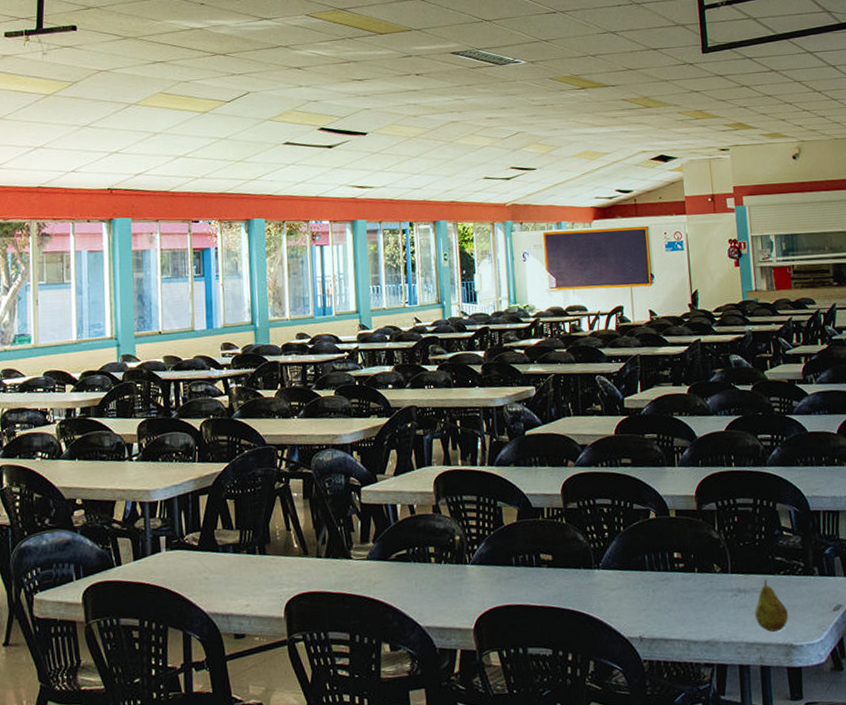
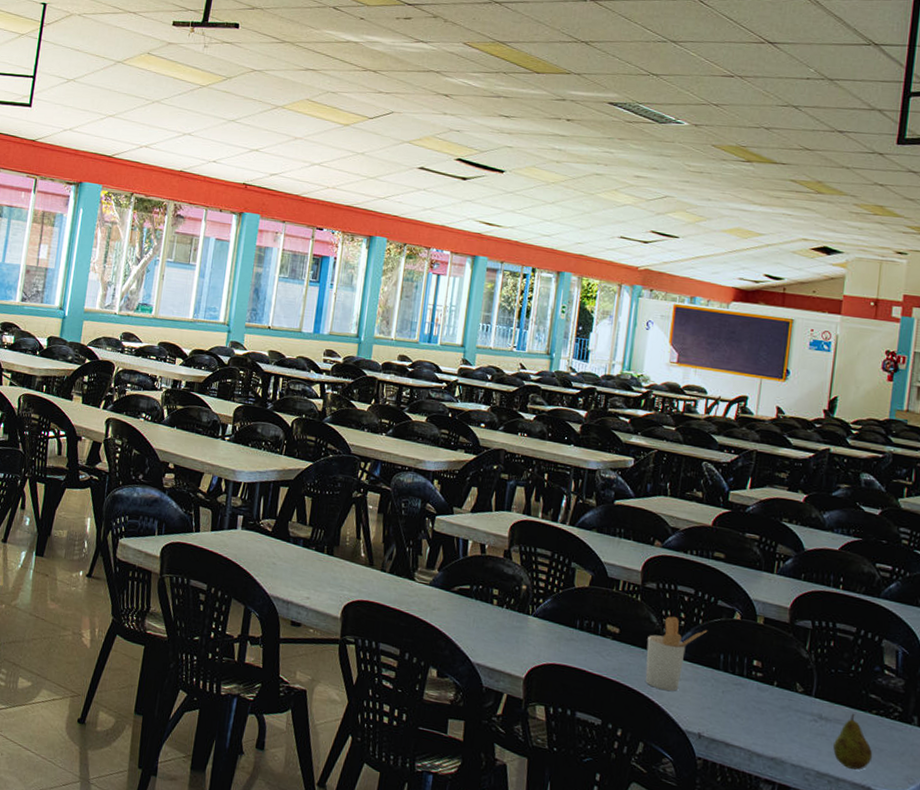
utensil holder: none [578,530,630,604] -> present [645,616,708,691]

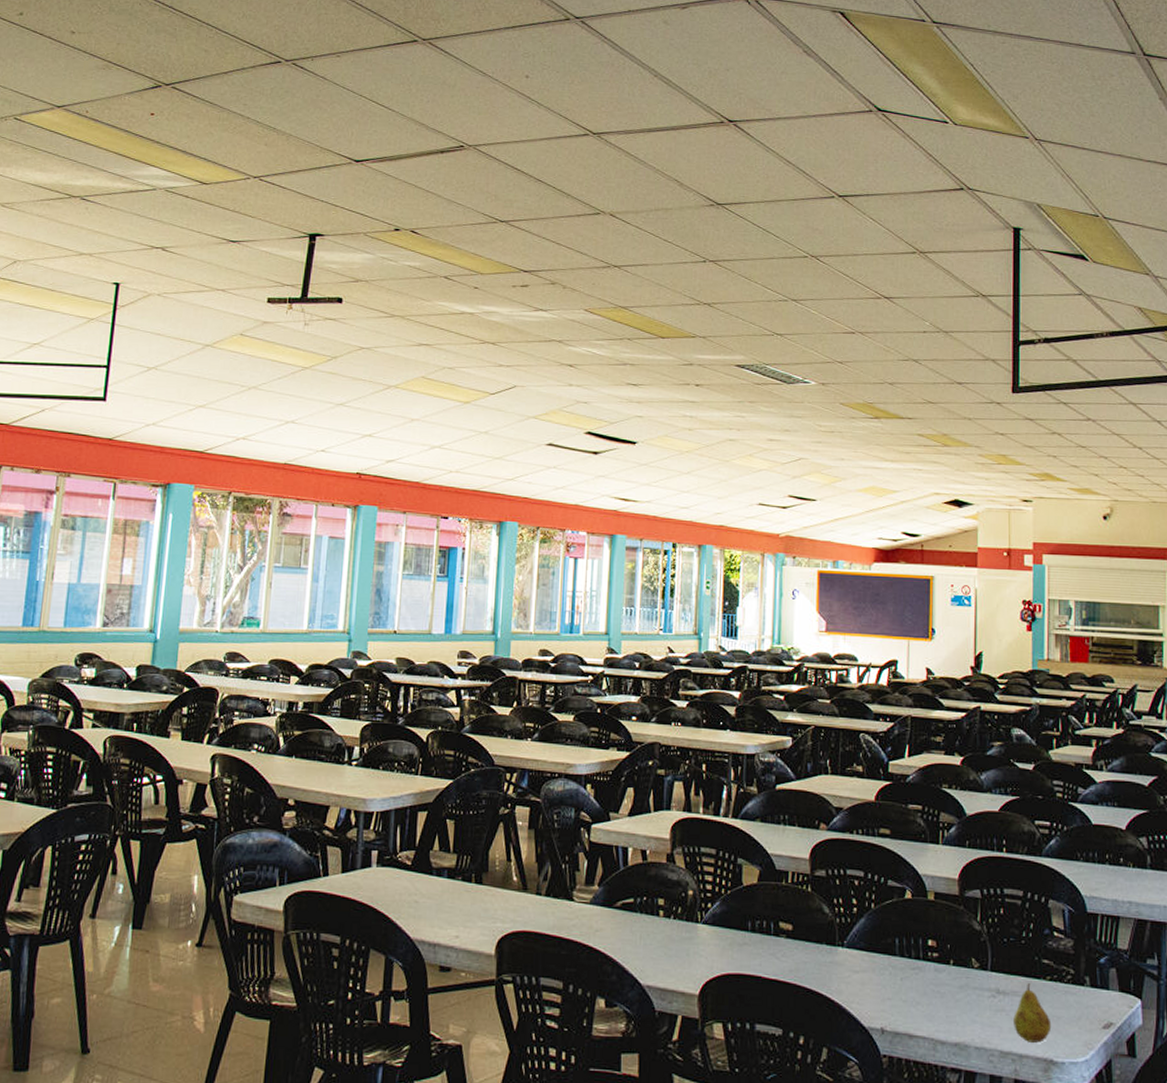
utensil holder: present [645,616,708,691] -> none [821,904,881,987]

